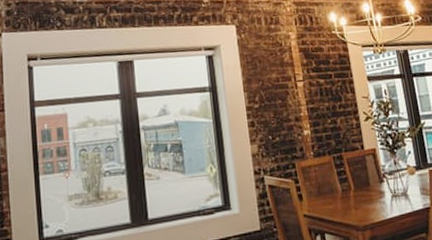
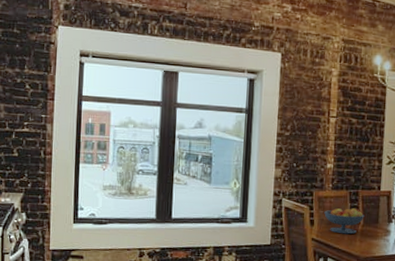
fruit bowl: none [311,173,354,205] -> present [324,207,365,235]

